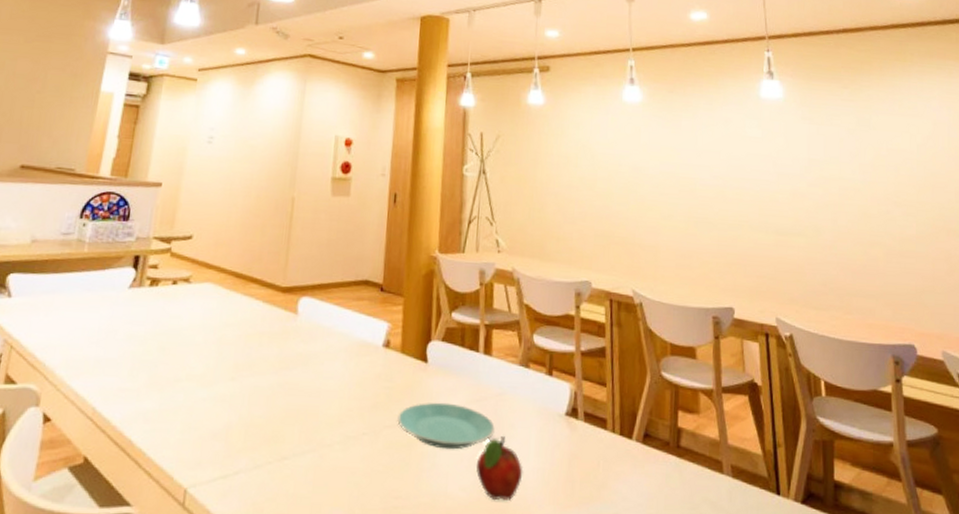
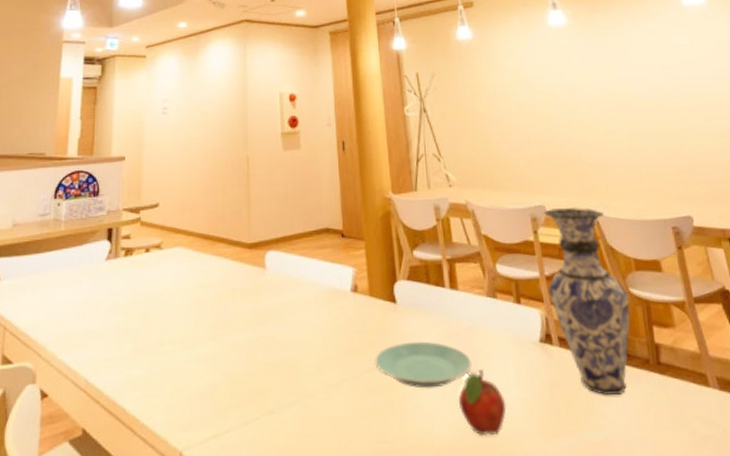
vase: none [581,284,660,473] -> present [544,206,631,395]

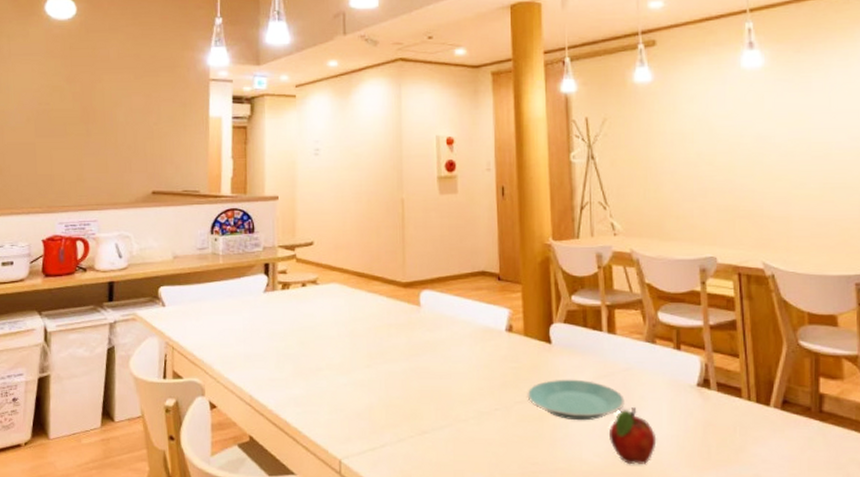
vase: present [544,206,631,395] -> none [711,259,797,437]

